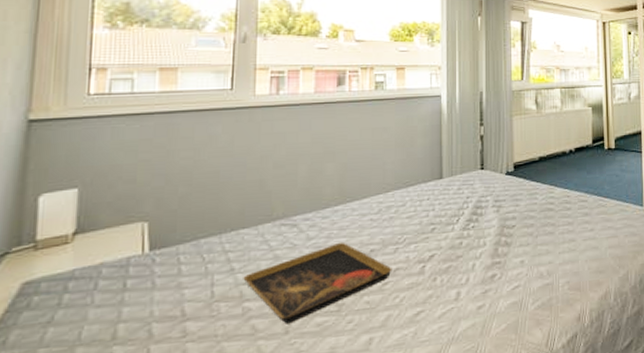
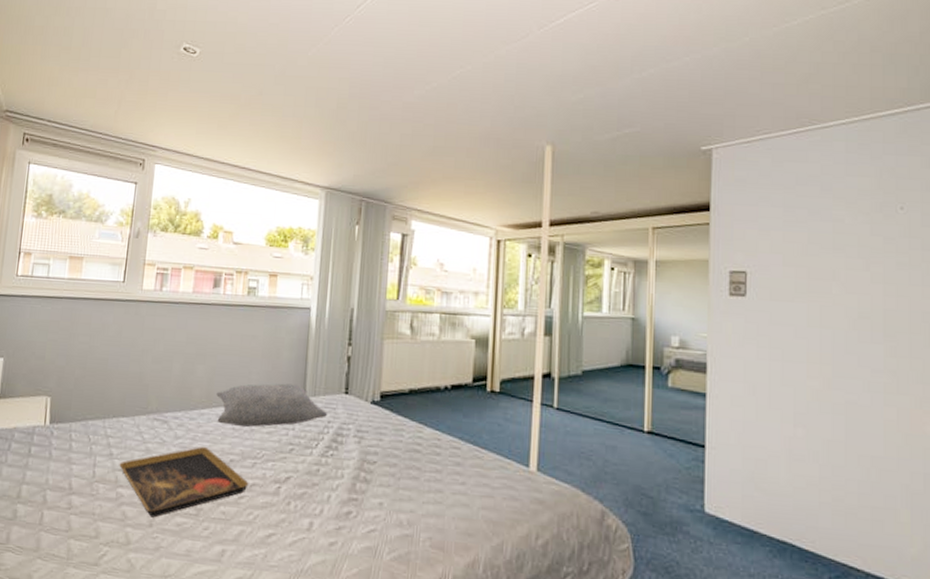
pillow: none [350,168,466,217] -> present [216,383,328,427]

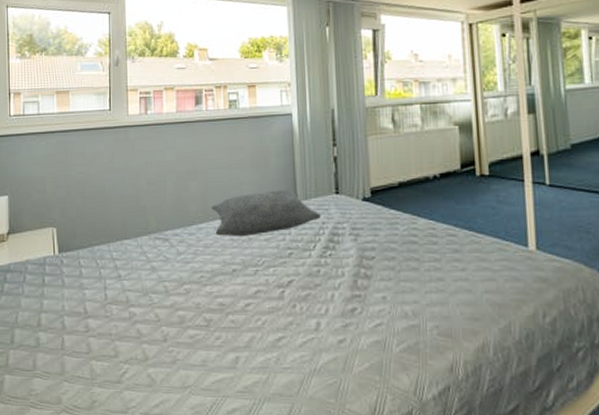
decorative tray: present [119,447,249,518] -> none [128,260,254,332]

